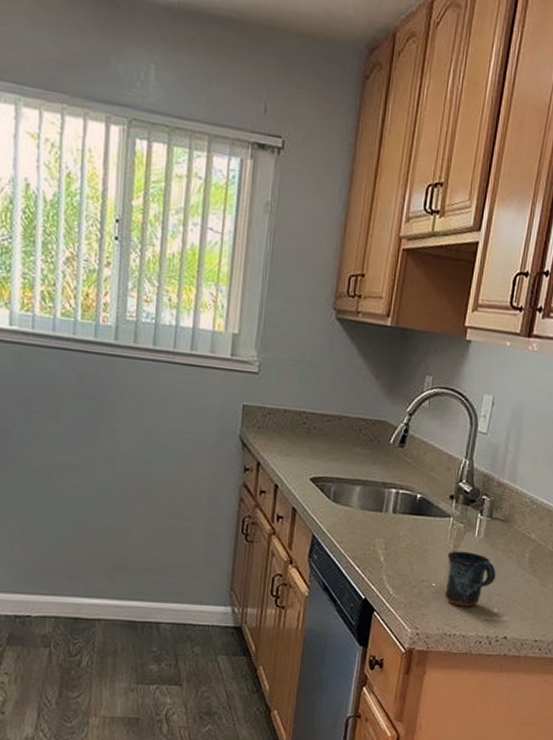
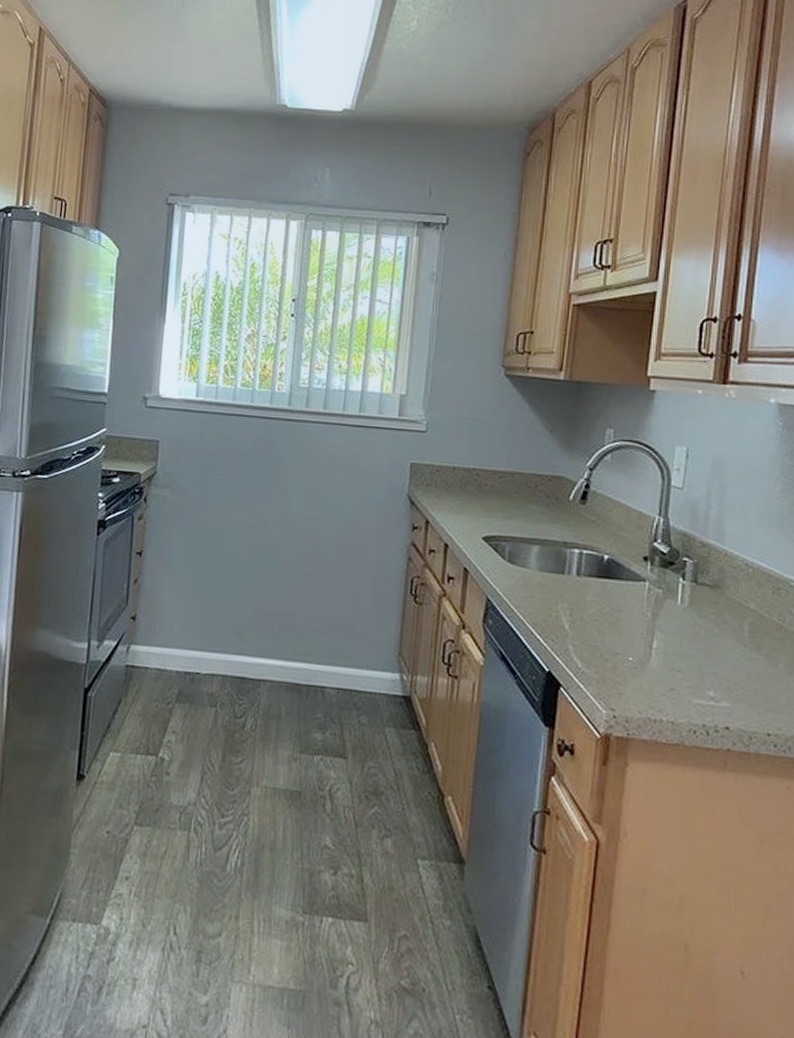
mug: present [444,550,496,607] -> none [645,620,708,688]

